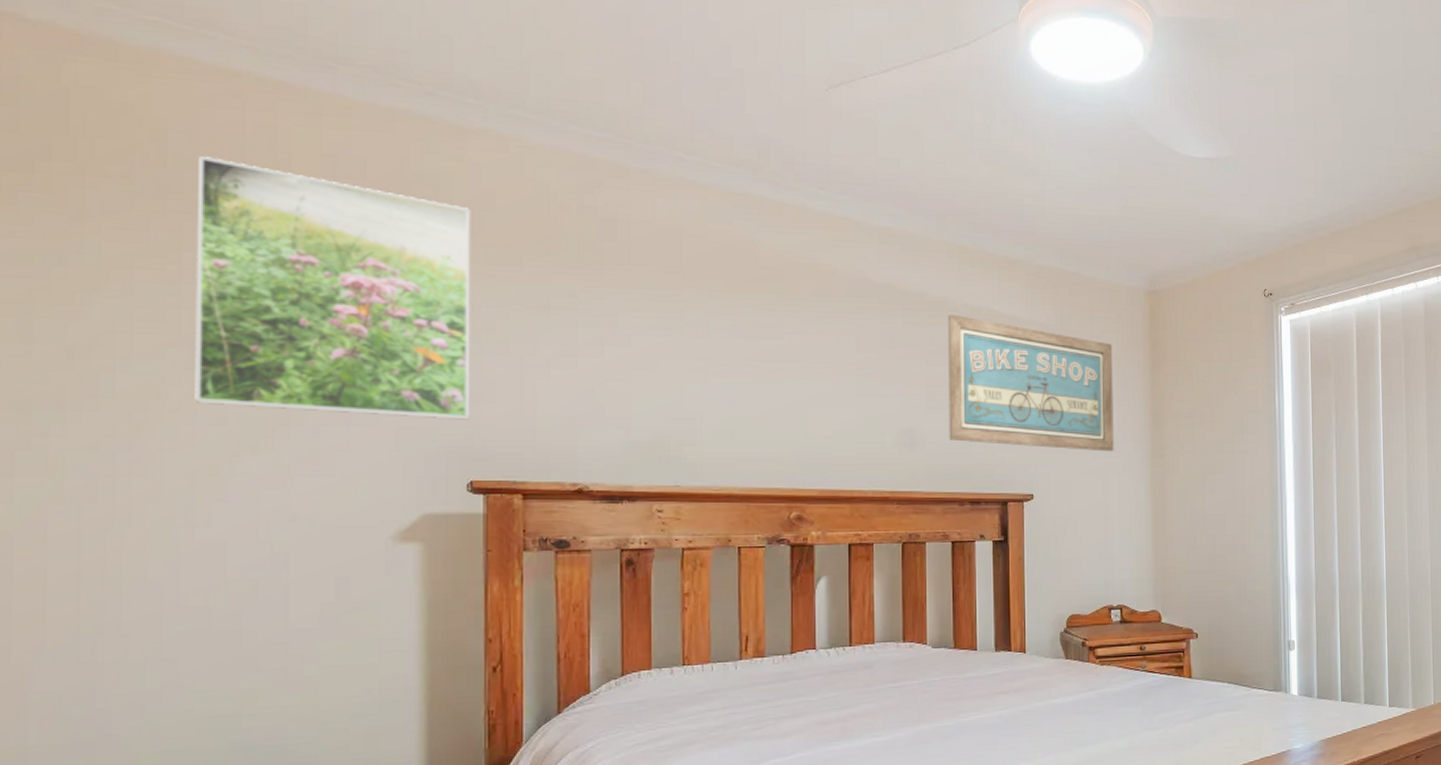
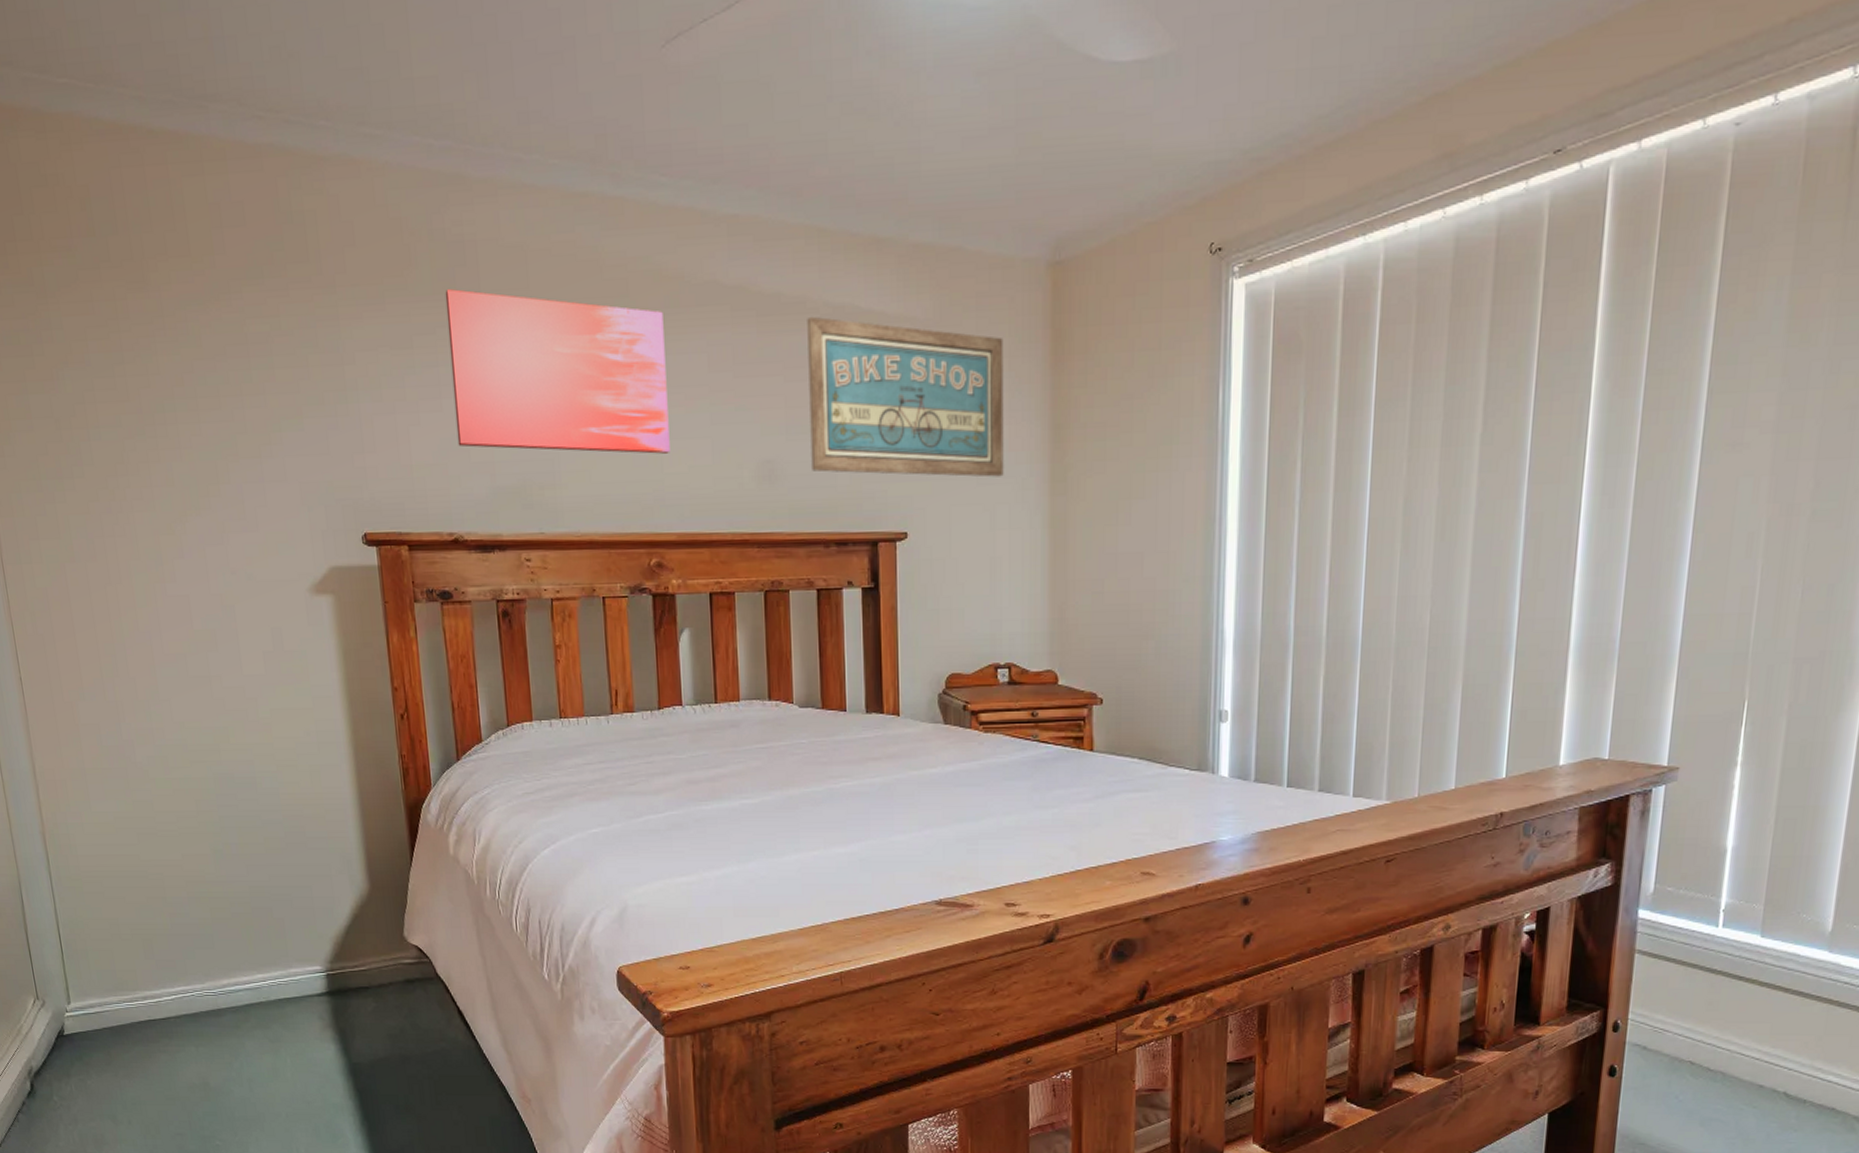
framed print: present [195,156,471,420] -> none [117,220,357,472]
wall art: none [591,260,816,419] -> present [445,289,670,454]

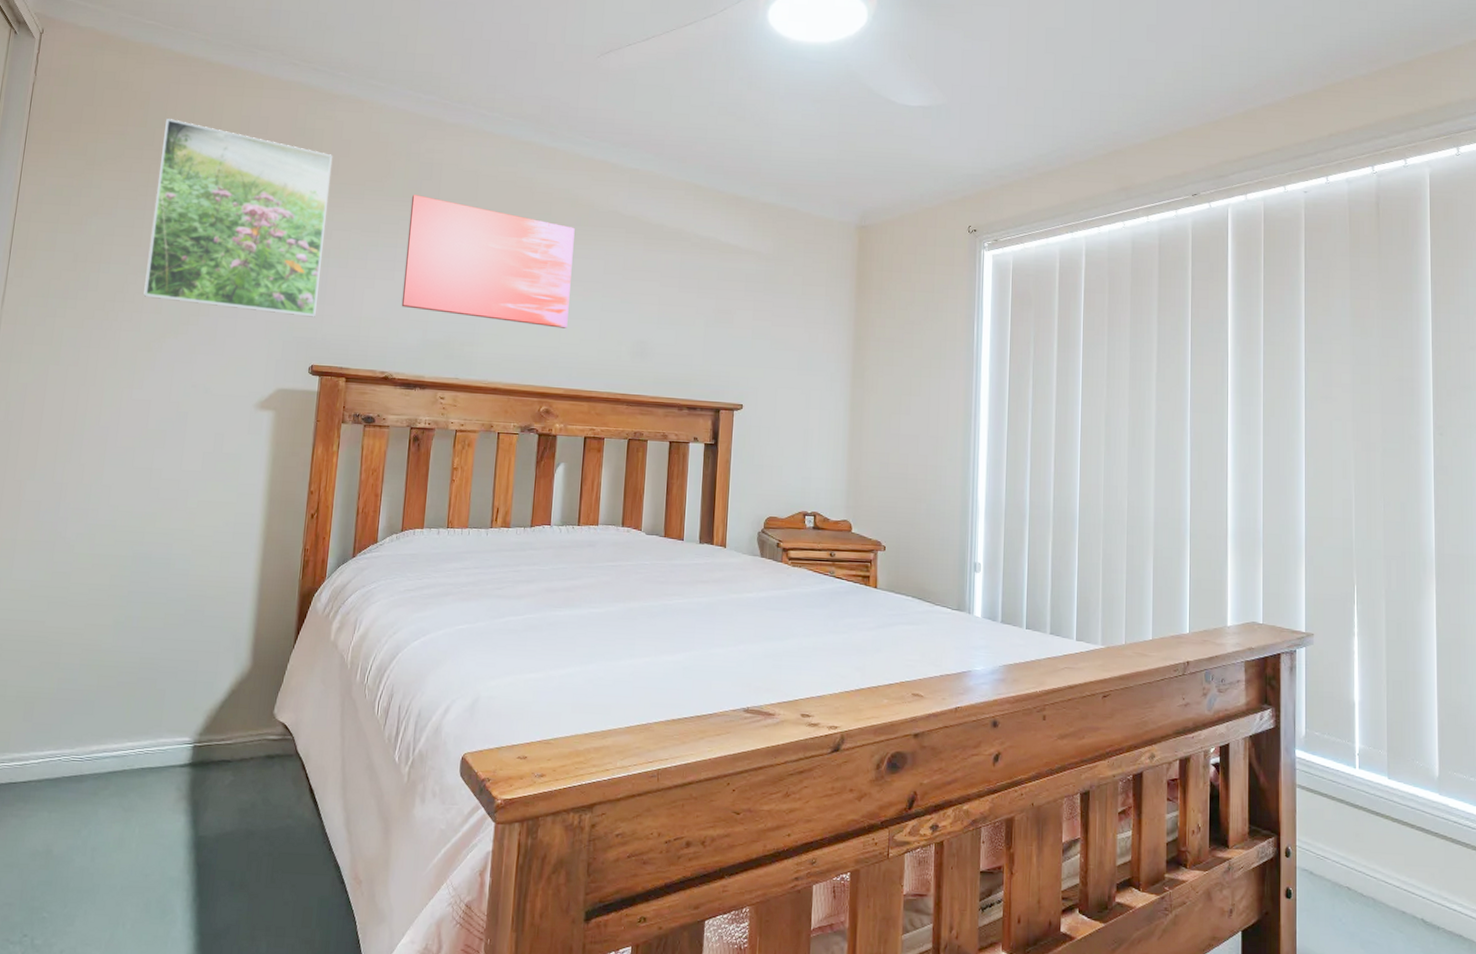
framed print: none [117,220,357,472] -> present [143,119,333,317]
wall art: present [807,316,1004,477] -> none [674,243,823,370]

